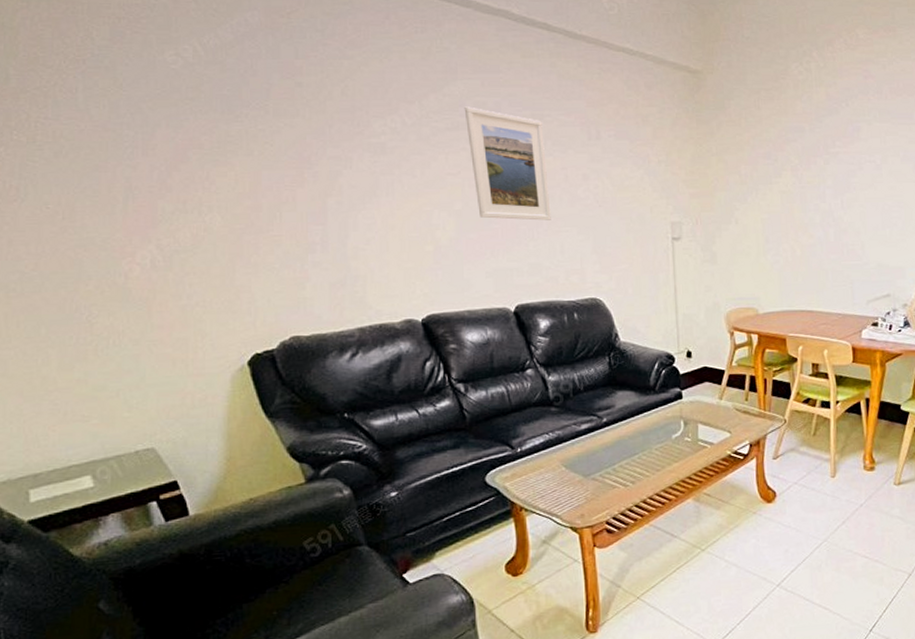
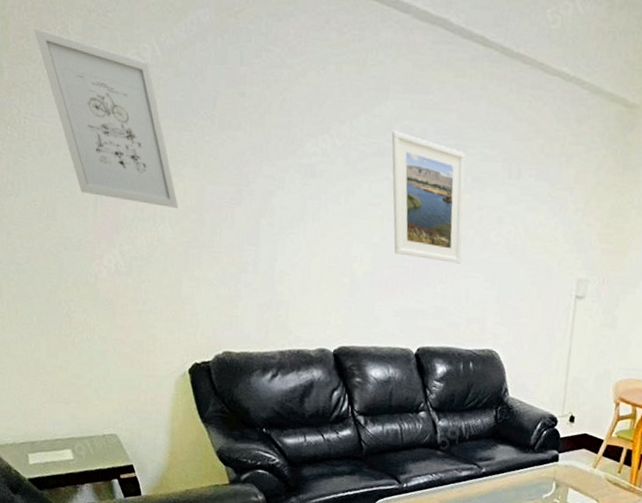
wall art: none [50,36,229,196] -> present [34,28,178,208]

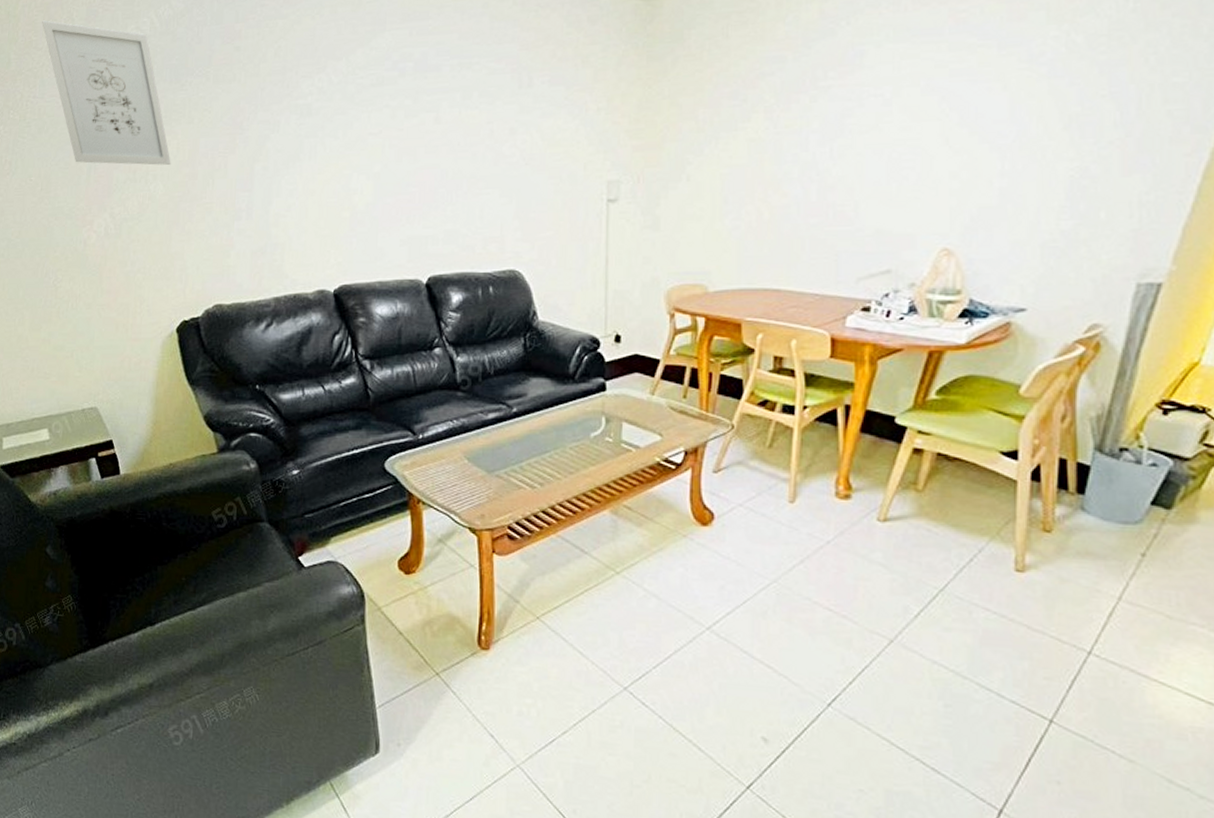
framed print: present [391,130,465,264] -> none [390,59,473,182]

